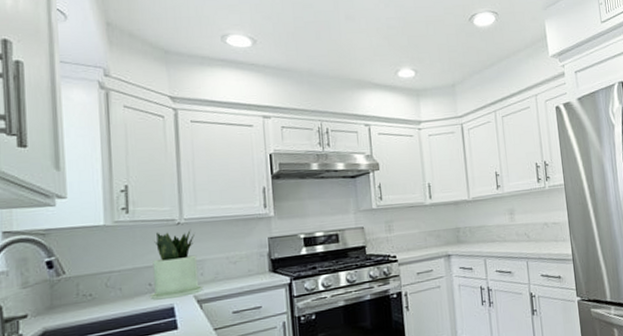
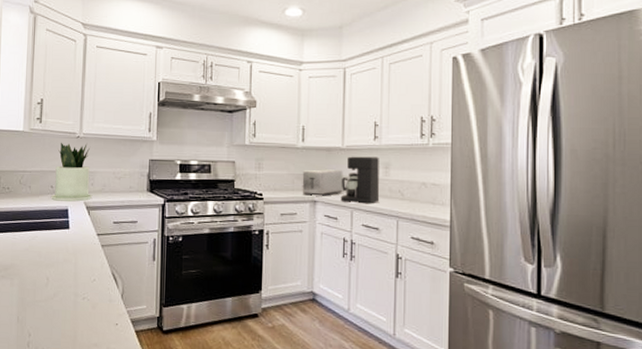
toaster: none [433,221,474,251] -> present [302,169,343,196]
coffee maker: none [472,204,509,252] -> present [340,156,380,204]

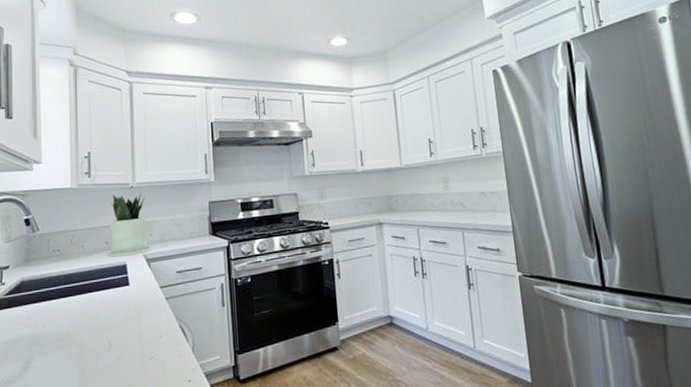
toaster: present [302,169,343,196] -> none [365,189,407,219]
coffee maker: present [340,156,380,204] -> none [404,172,443,221]

